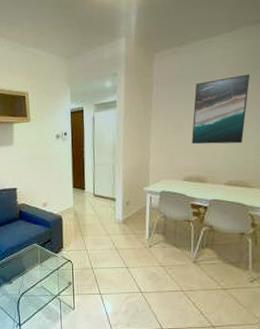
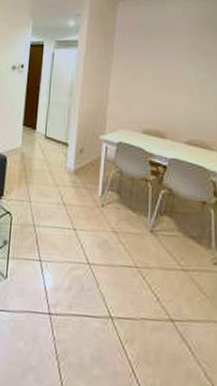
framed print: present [192,74,250,145] -> none [152,33,209,102]

